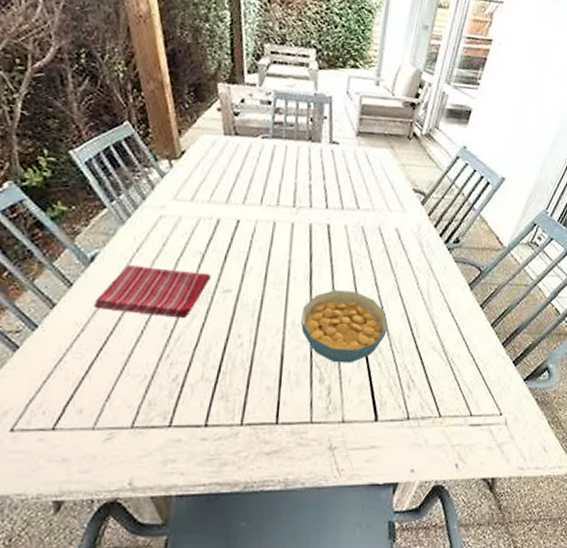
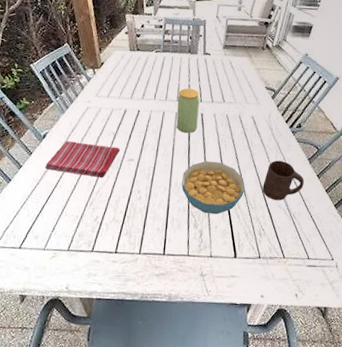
jar: none [292,189,325,252] -> present [176,88,200,133]
cup: none [411,287,464,341] -> present [262,160,304,201]

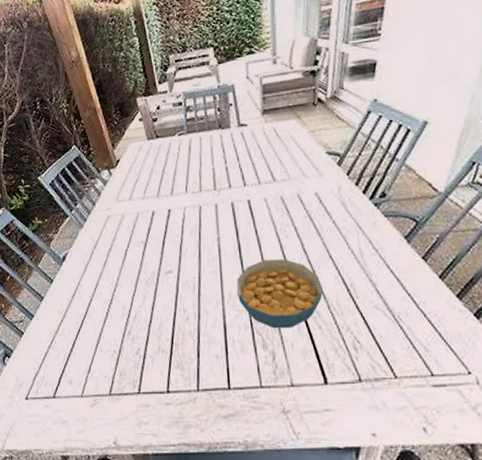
dish towel: present [45,141,120,177] -> none [70,258,154,299]
jar: present [176,88,200,133] -> none [214,171,245,228]
cup: present [262,160,304,201] -> none [346,245,405,300]

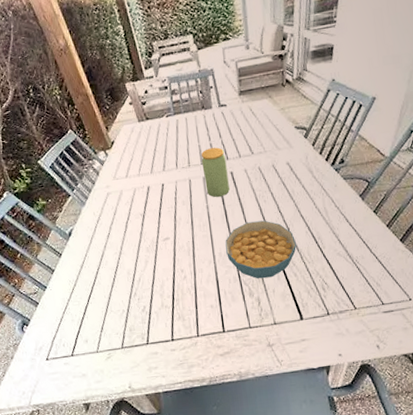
jar: none [214,171,245,228] -> present [201,147,230,197]

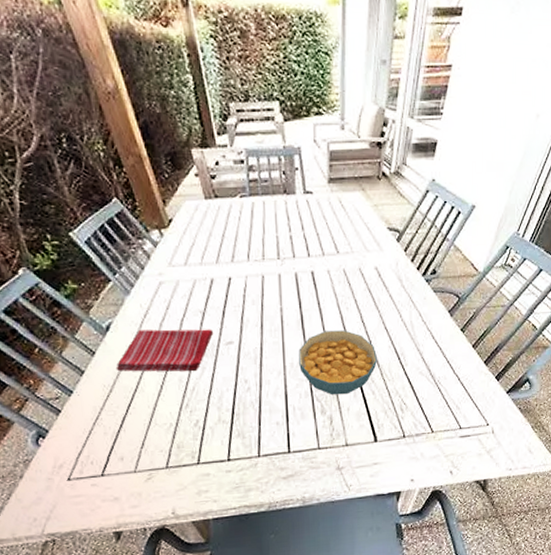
dish towel: none [78,228,152,269] -> present [117,329,213,372]
jar: present [201,147,230,197] -> none [278,241,308,299]

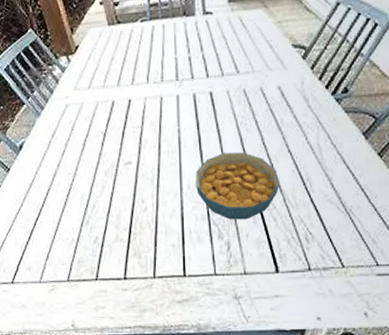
dish towel: present [117,329,213,372] -> none [27,149,113,189]

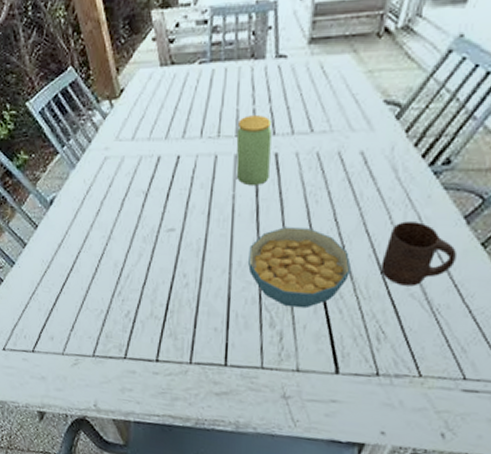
jar: none [177,62,207,120] -> present [236,115,272,185]
cup: none [303,140,360,193] -> present [381,221,457,287]

